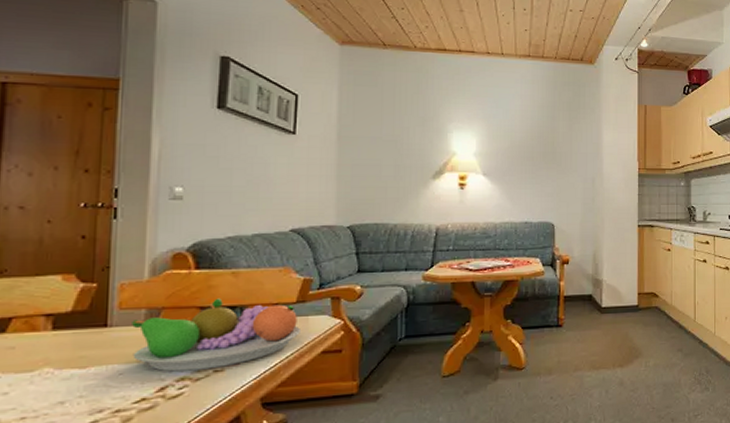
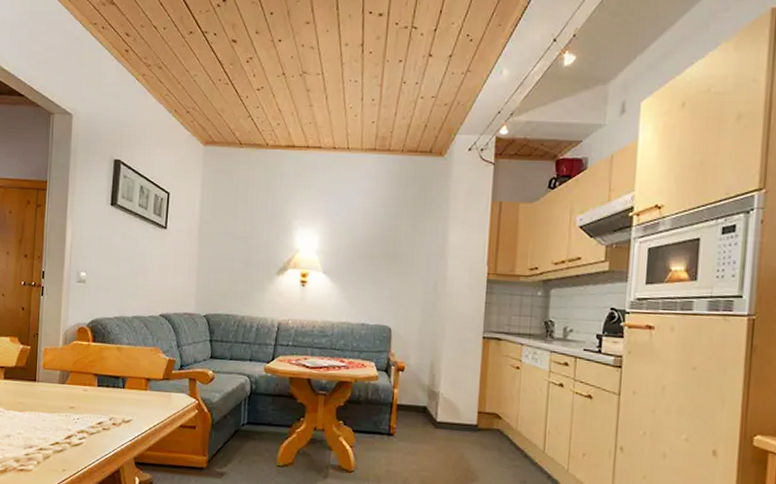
fruit bowl: present [132,298,300,372] -> none [51,368,165,427]

